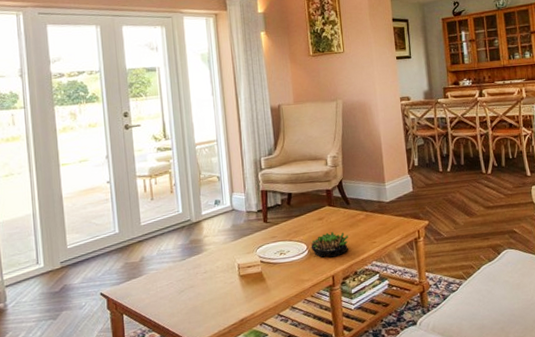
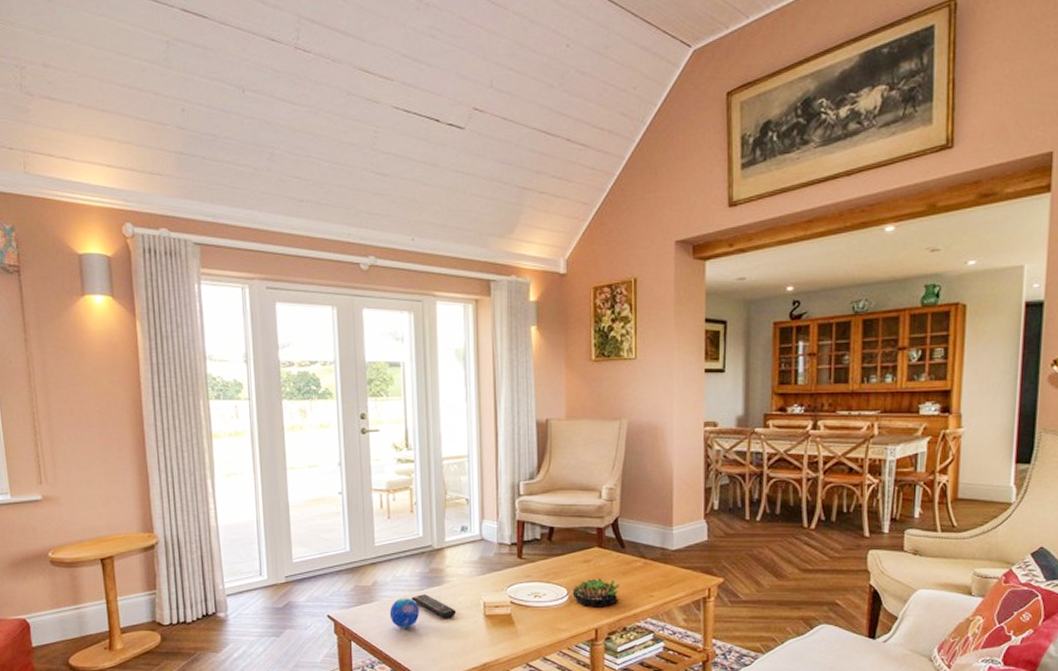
decorative orb: none [156,268,183,297] -> present [389,597,419,629]
remote control: none [175,263,215,284] -> present [412,594,456,619]

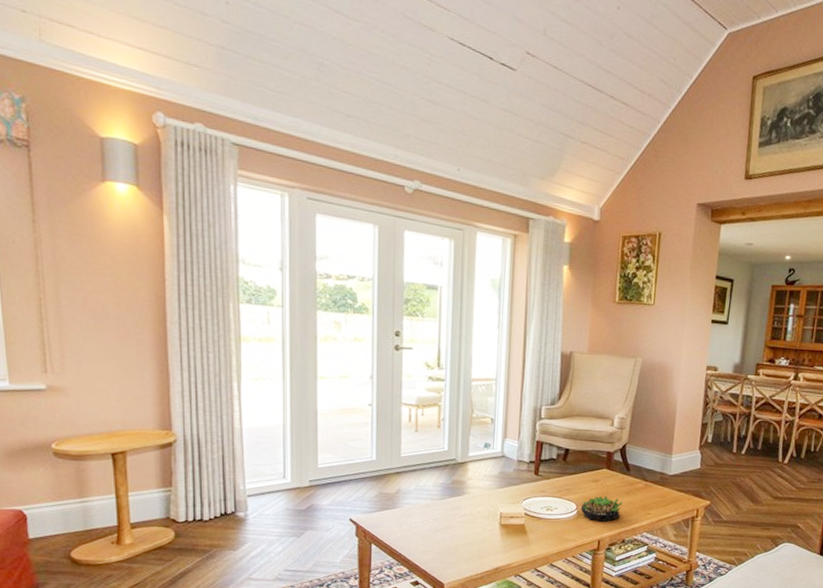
decorative orb: present [389,597,419,629] -> none [410,505,439,534]
remote control: present [412,594,456,619] -> none [433,503,474,527]

